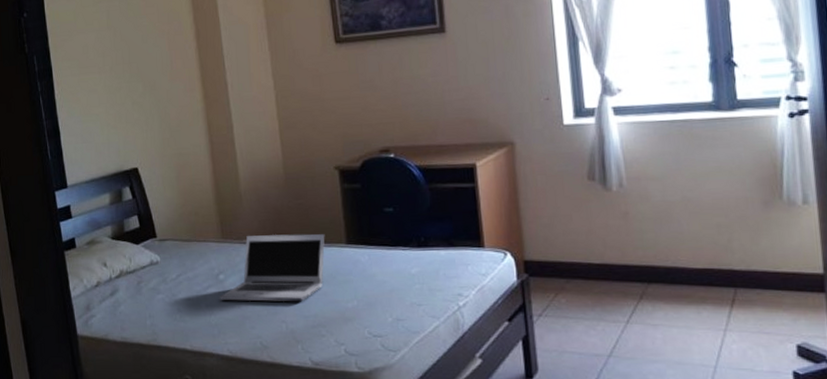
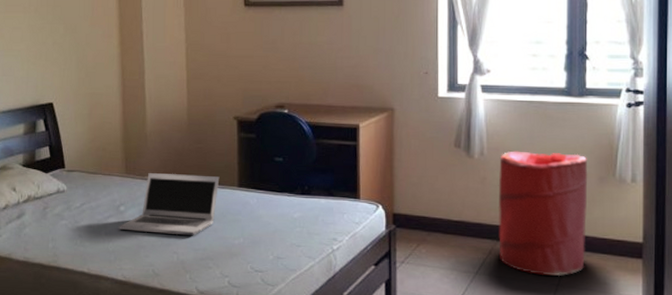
laundry hamper: none [642,176,756,319] -> present [498,151,588,276]

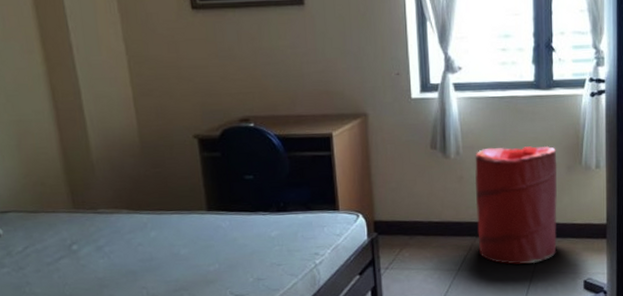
laptop: present [119,173,220,236] -> none [73,202,185,271]

